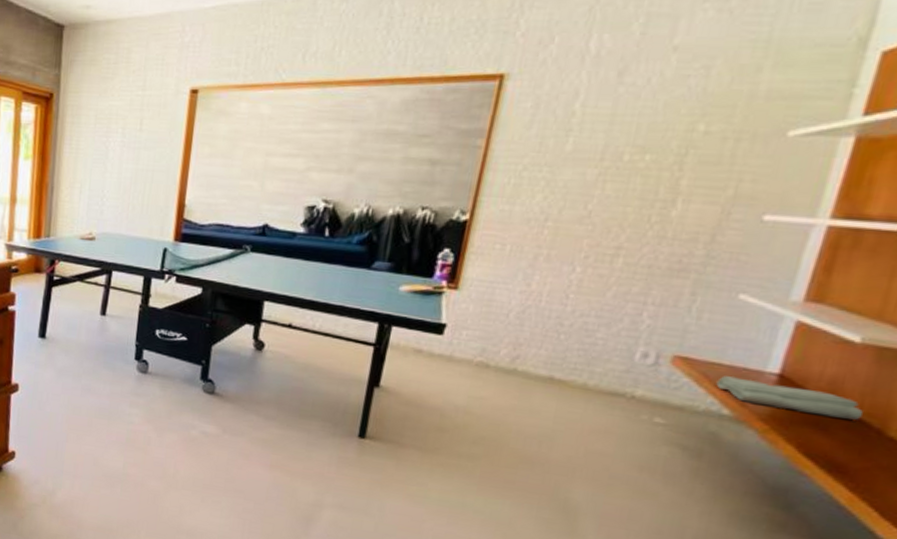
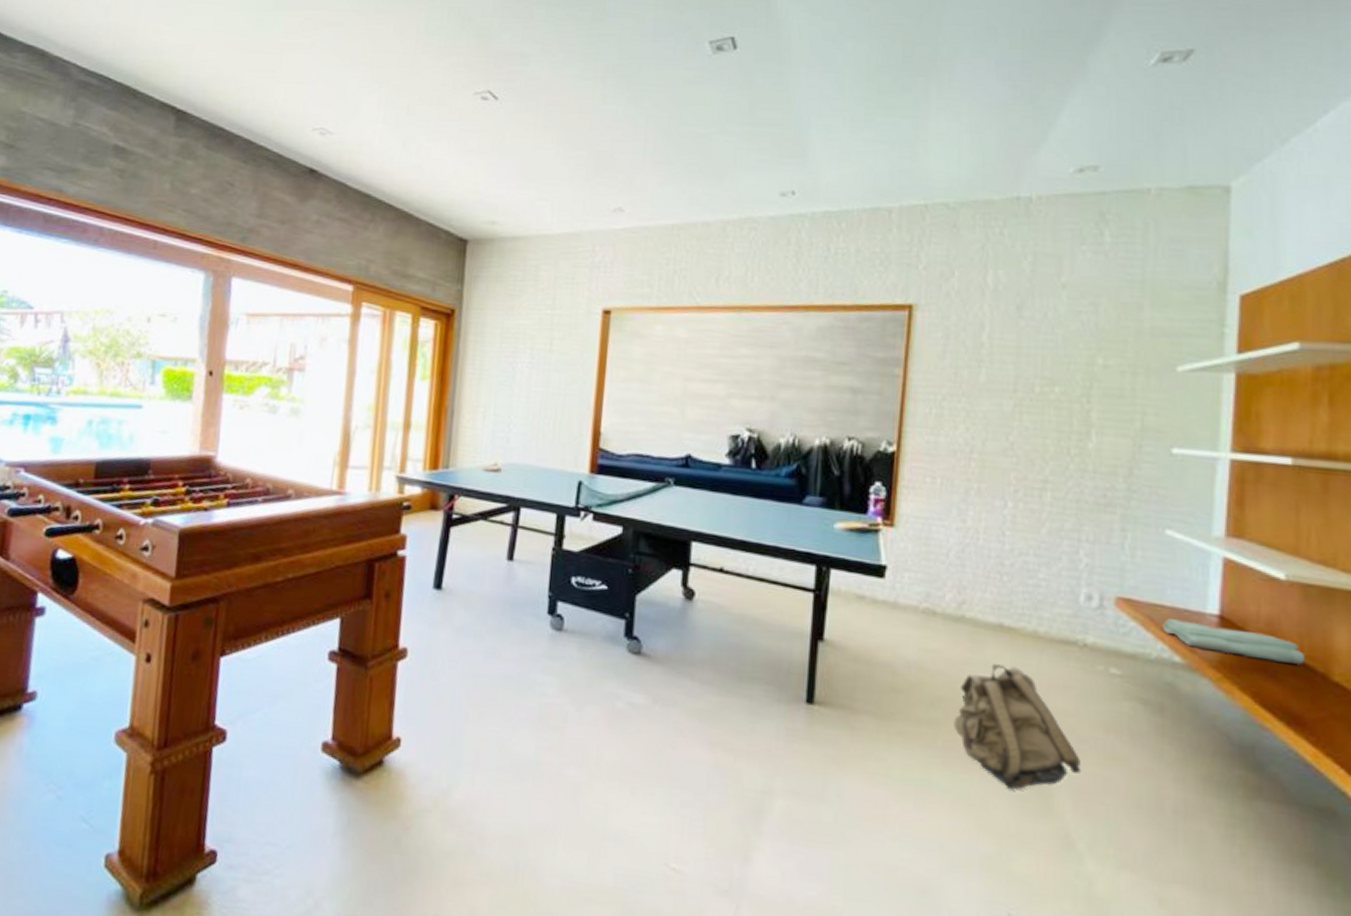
backpack: none [492,411,610,514] -> present [954,664,1080,789]

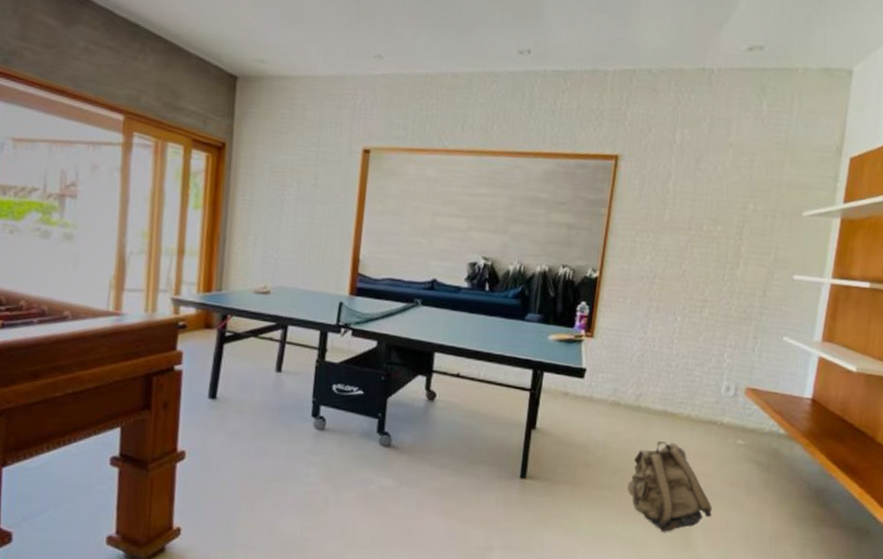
towel: present [1162,619,1304,664] -> none [774,402,862,431]

